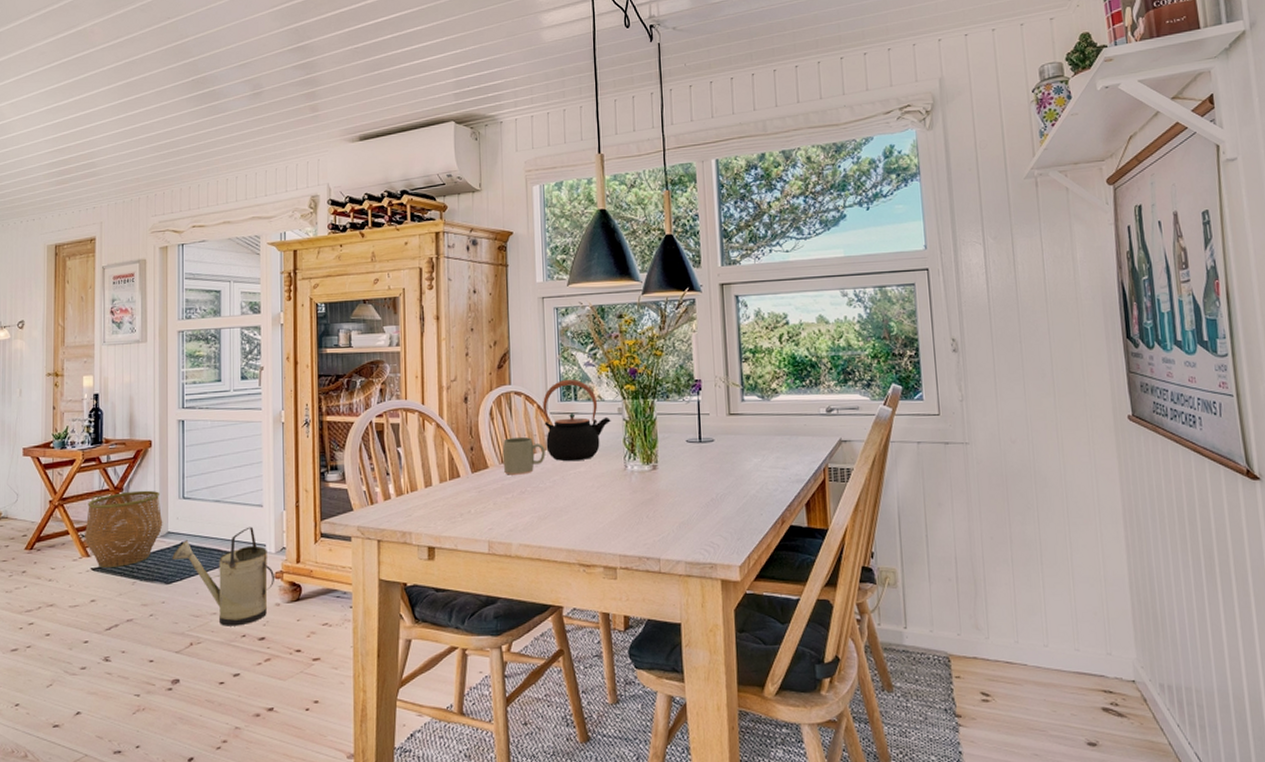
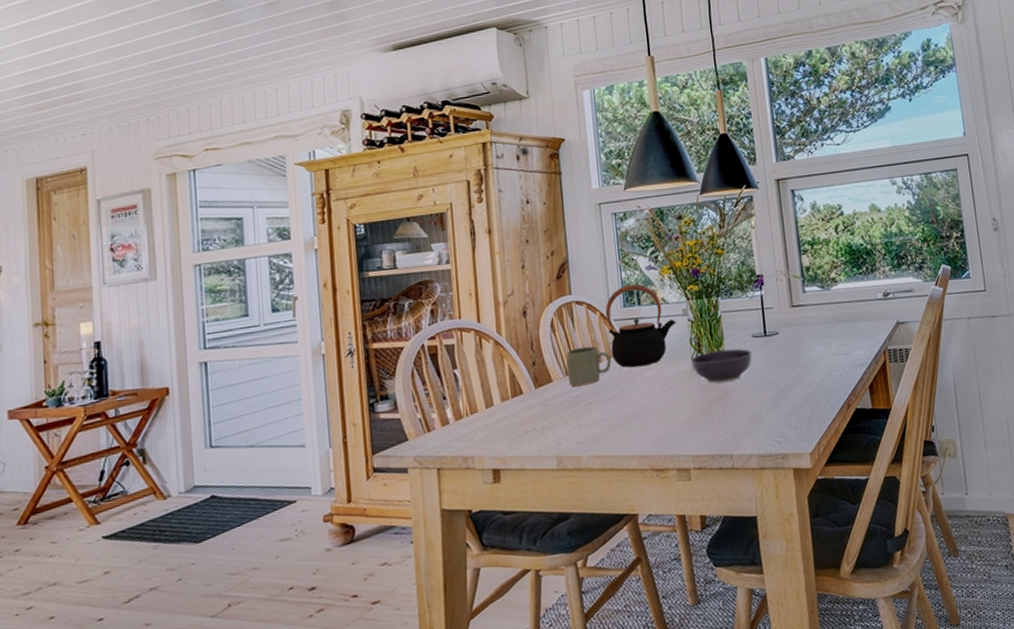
basket: present [85,490,163,568] -> none [92,442,188,535]
watering can: present [172,526,274,626] -> none [201,469,323,581]
bowl: none [624,452,686,485] -> present [691,348,753,383]

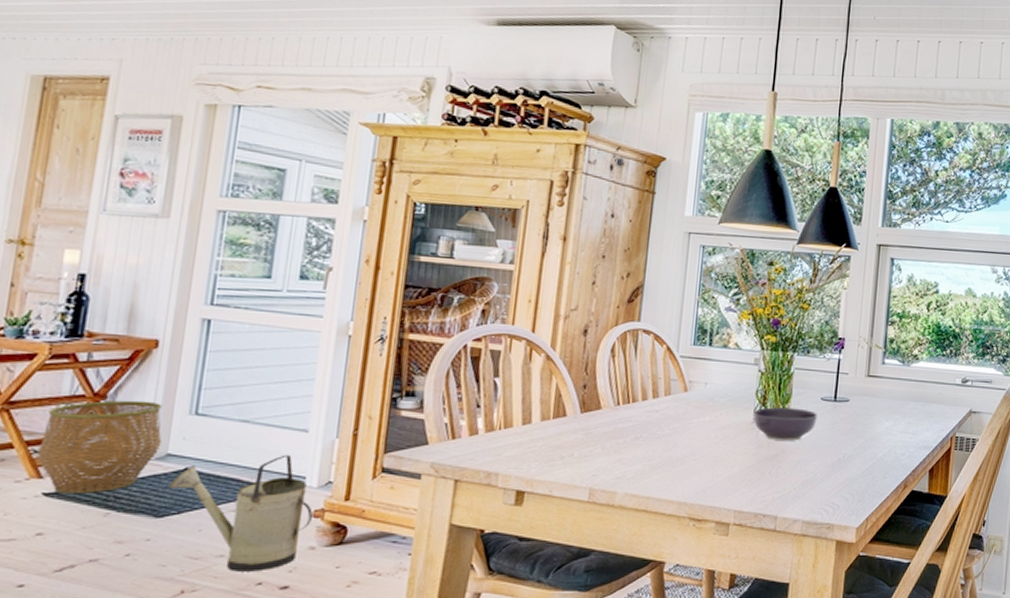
basket: none [92,442,188,535] -> present [37,400,163,493]
watering can: none [201,469,323,581] -> present [169,454,312,572]
mug: present [566,346,612,387] -> none [618,378,669,419]
teapot: present [605,284,676,368] -> none [670,322,746,409]

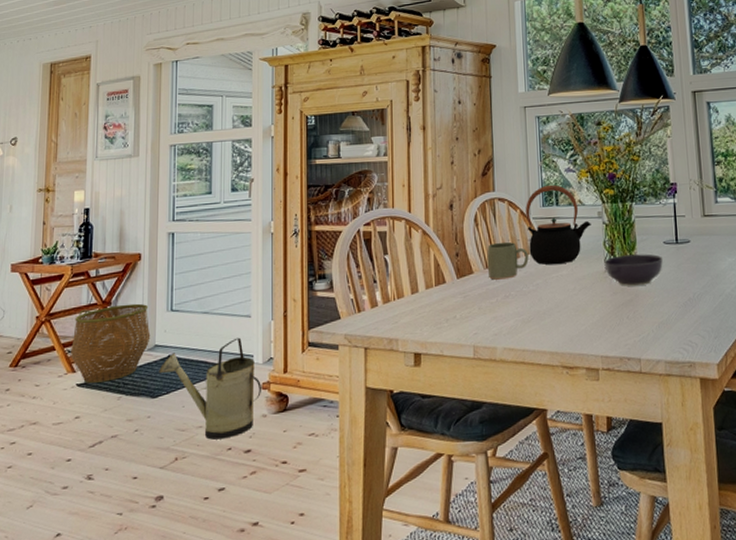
mug: none [618,378,669,419] -> present [487,241,529,280]
teapot: none [670,322,746,409] -> present [526,184,591,265]

